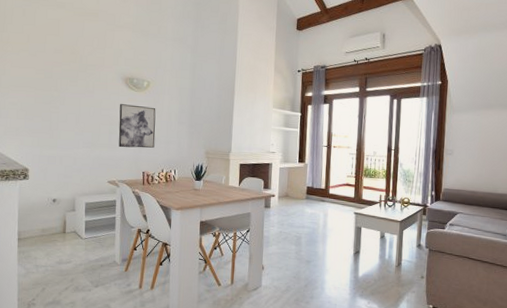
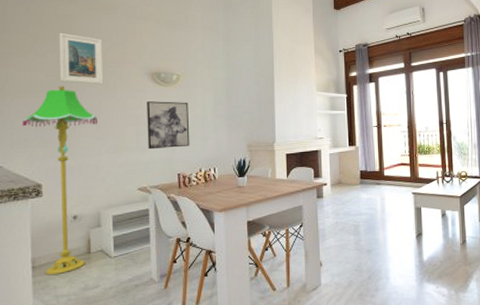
floor lamp: none [14,83,78,248] -> present [22,85,98,276]
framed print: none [47,35,85,85] -> present [59,32,104,85]

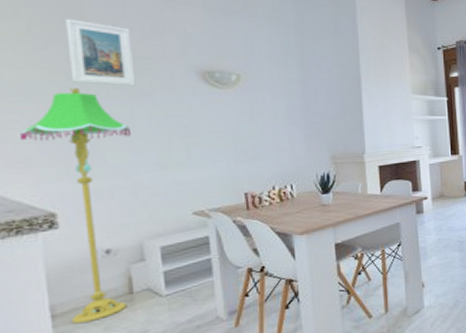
wall art: present [147,101,190,150] -> none [198,106,258,166]

